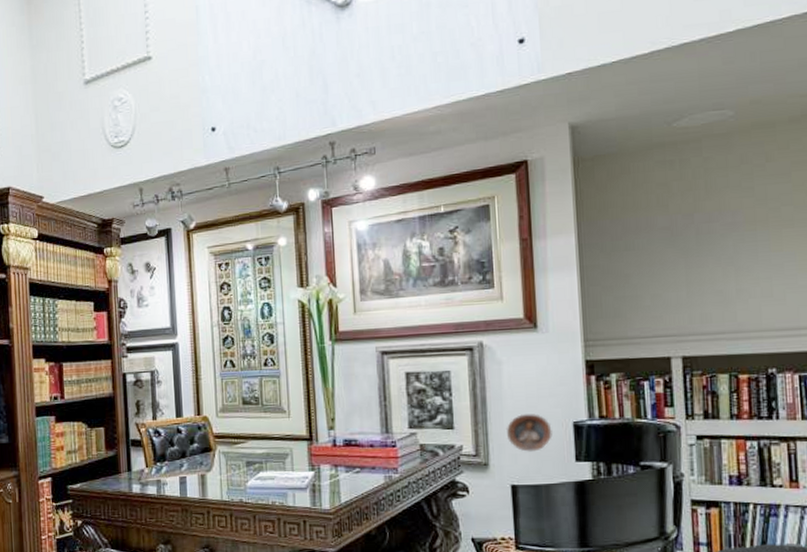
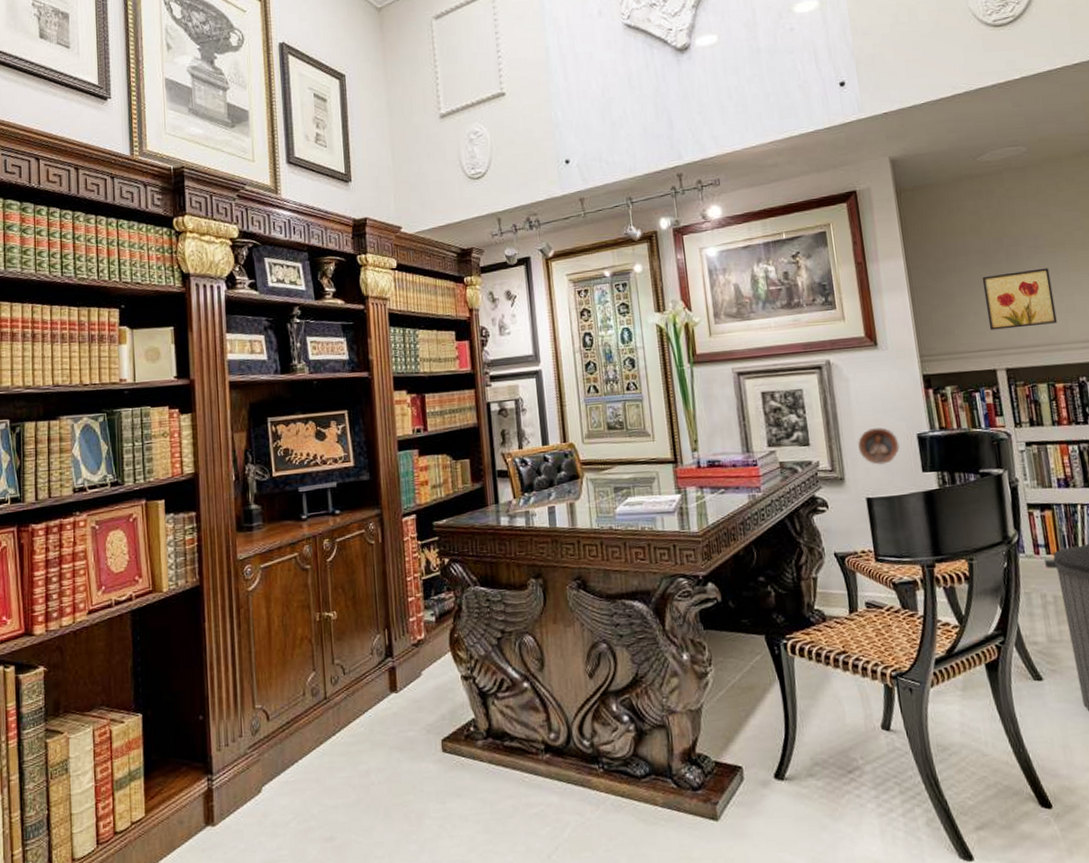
wall art: none [664,247,749,315] -> present [982,268,1058,331]

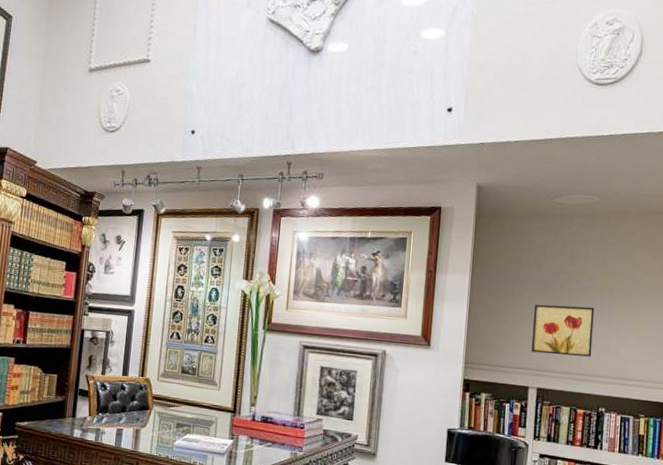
relief medallion: present [857,427,900,465] -> none [394,415,431,449]

